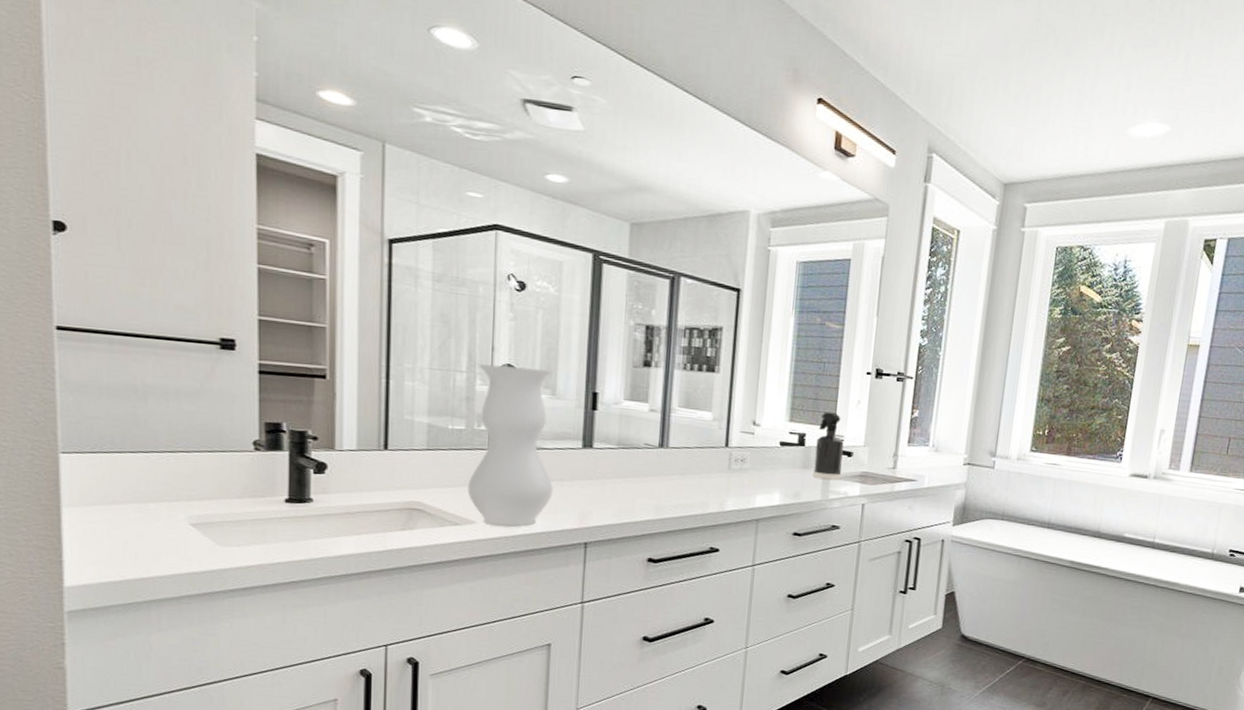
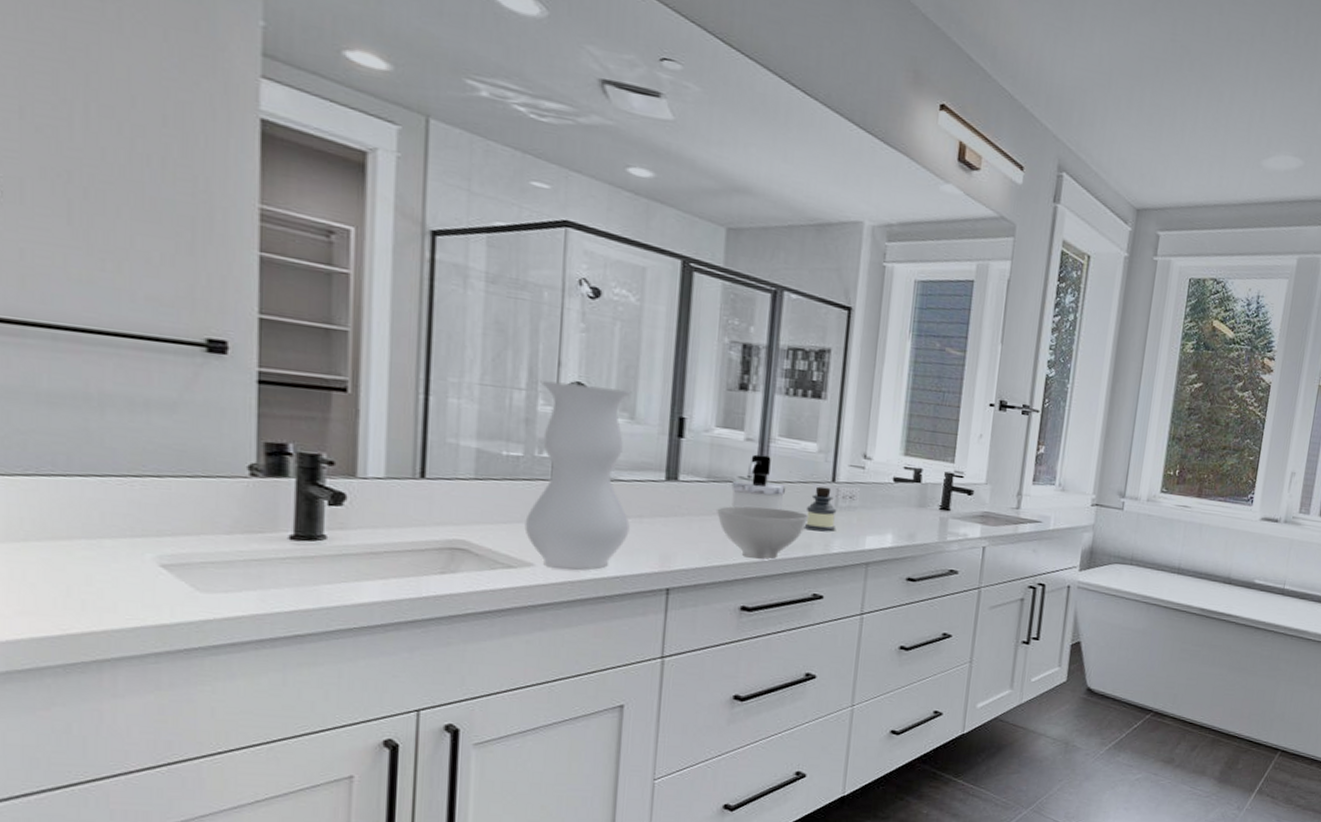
bowl: none [626,469,706,517] -> present [717,505,809,560]
soap dispenser: none [638,423,686,473] -> present [731,454,787,510]
ink bottle: none [701,451,730,492] -> present [804,486,837,532]
spray bottle: present [813,412,844,481] -> none [930,445,964,521]

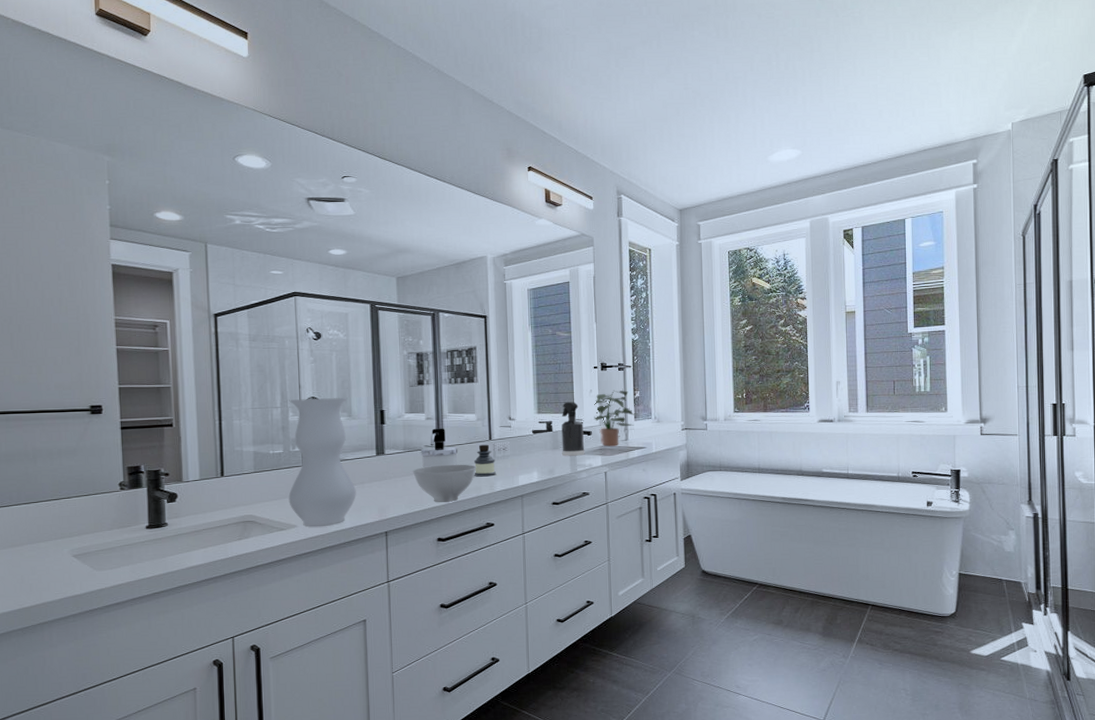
spray bottle: none [930,445,964,521] -> present [561,402,585,456]
potted plant: none [980,439,1039,515] -> present [595,390,638,447]

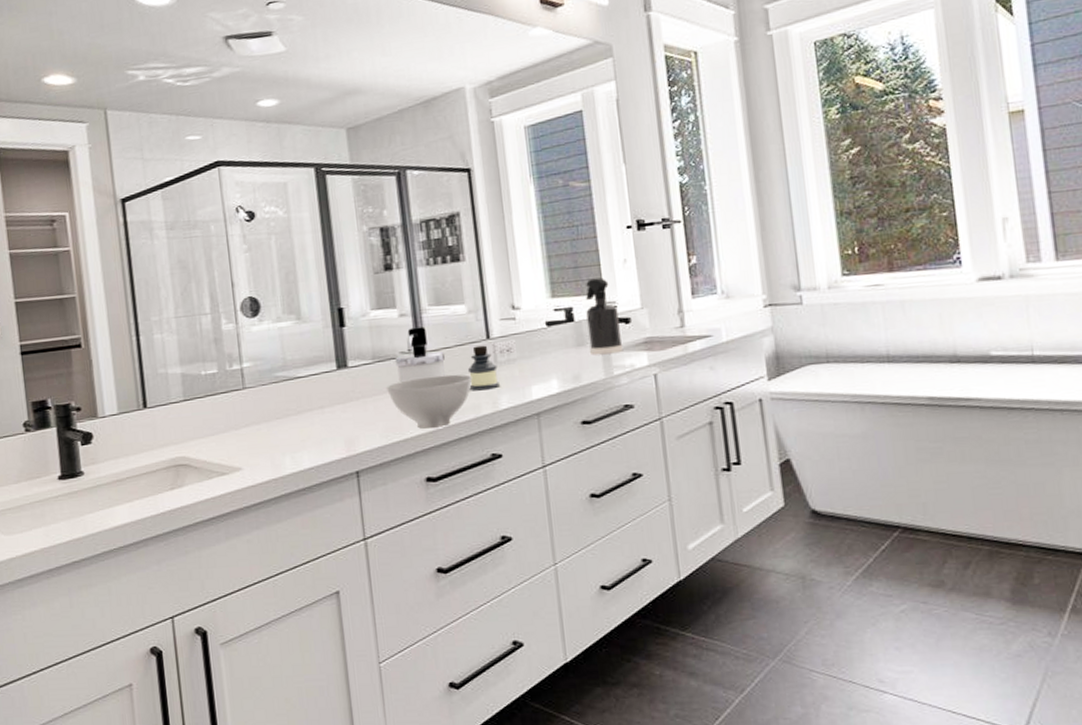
vase: present [288,398,356,527] -> none [220,294,315,470]
potted plant: present [595,390,638,447] -> none [632,256,697,338]

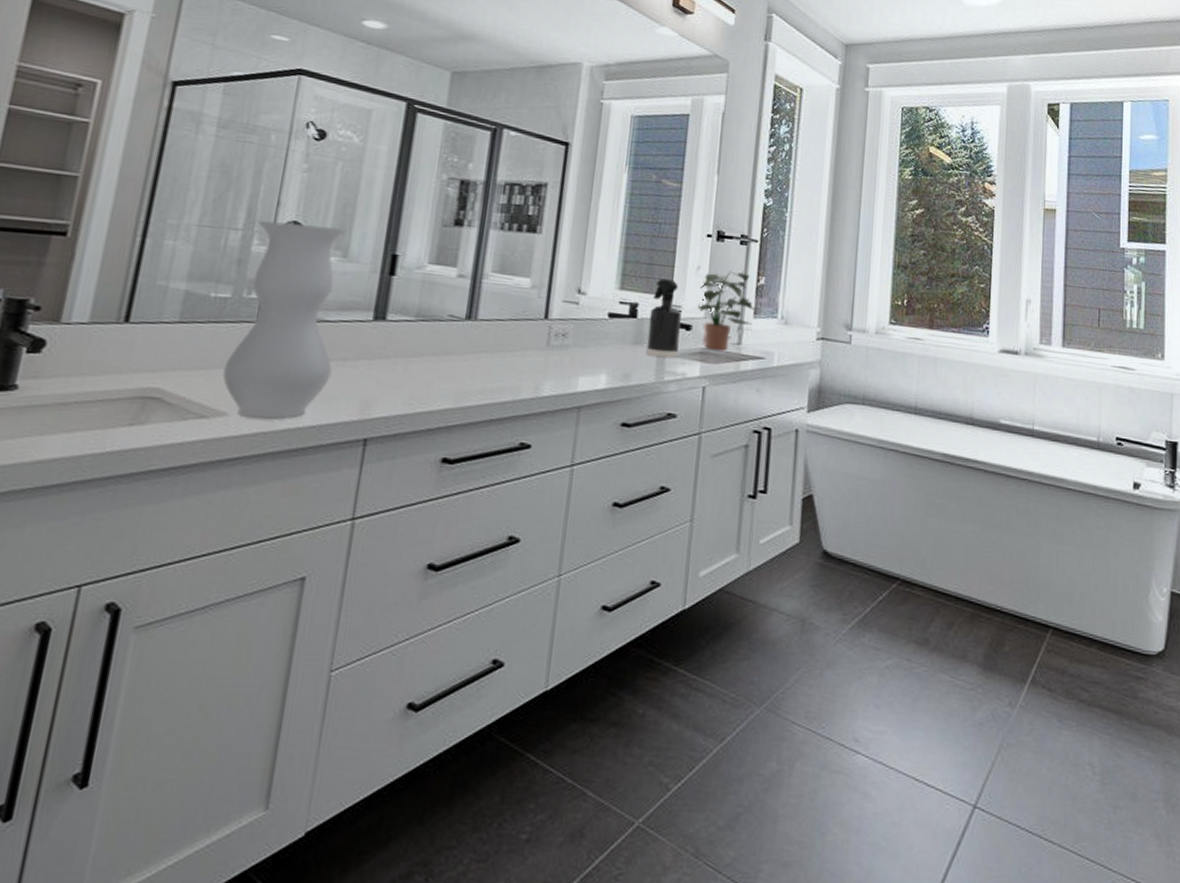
vase: none [220,294,315,470] -> present [222,220,347,420]
bowl: present [387,374,473,429] -> none [423,346,520,405]
soap dispenser: present [395,326,446,383] -> none [439,291,497,350]
ink bottle: present [467,345,501,391] -> none [513,324,549,373]
potted plant: none [632,256,697,338] -> present [698,270,760,351]

